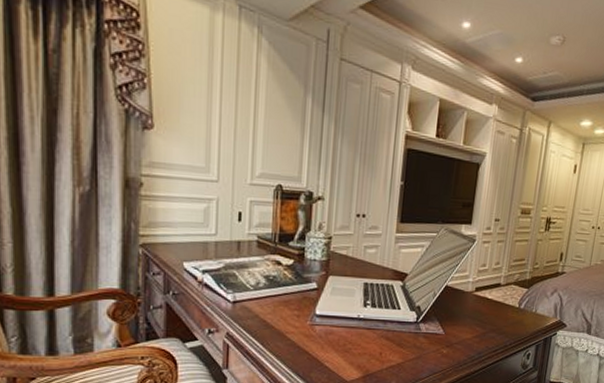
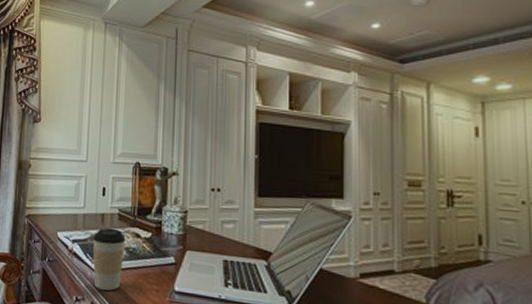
coffee cup: none [227,256,265,320] -> present [92,228,126,291]

